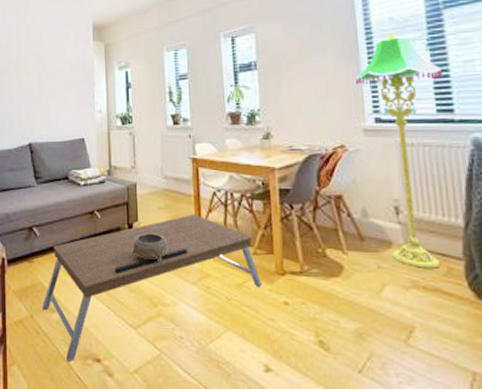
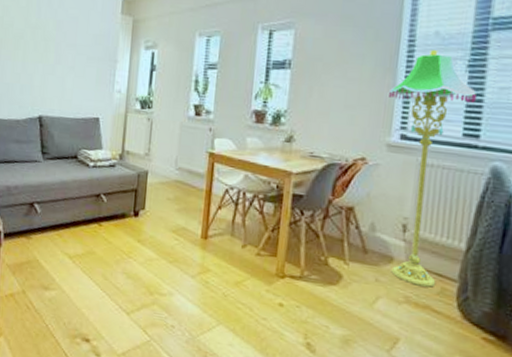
coffee table: present [42,214,262,363] -> none [36,208,261,340]
decorative bowl: present [131,233,168,261] -> none [134,222,172,252]

